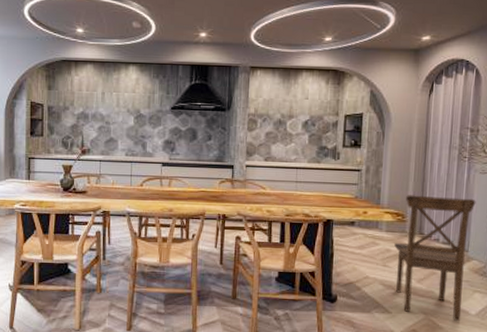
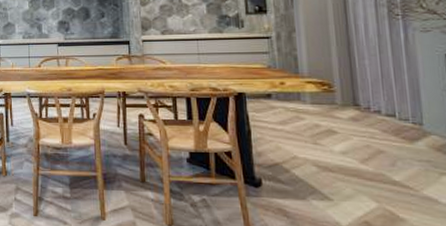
dining chair: present [394,195,476,322] -> none [324,61,429,213]

